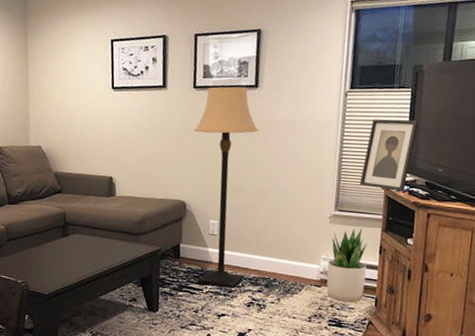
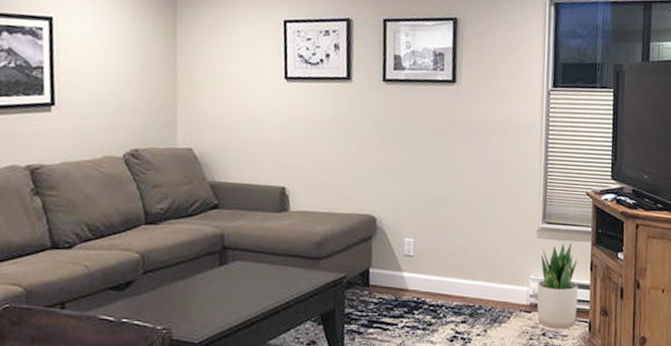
lamp: present [193,86,259,288] -> none [384,81,458,320]
picture frame: present [359,119,419,192] -> none [566,120,623,200]

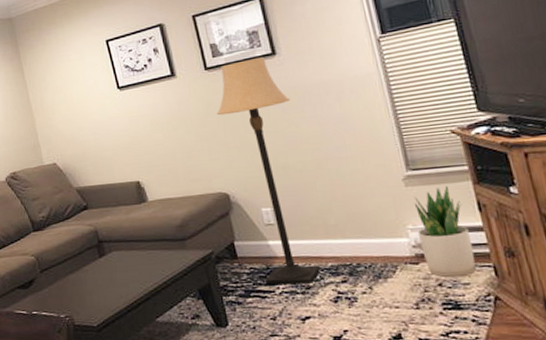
lamp: none [384,81,458,320] -> present [216,57,320,285]

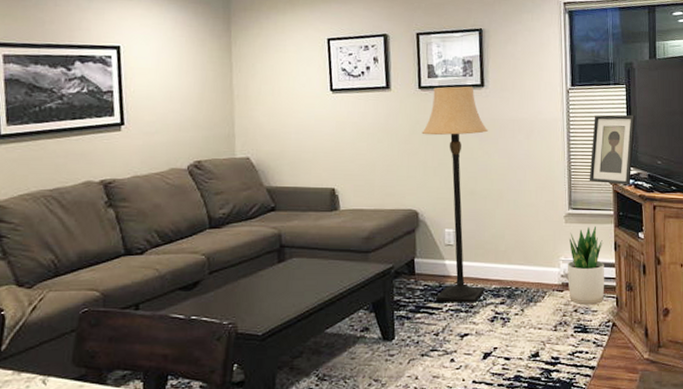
picture frame: none [418,51,486,137] -> present [589,114,636,185]

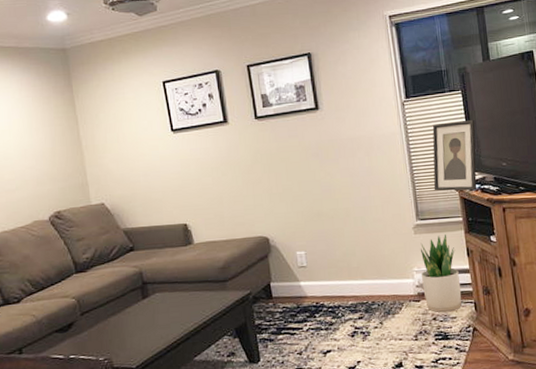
lamp: present [421,86,488,303] -> none [263,111,342,322]

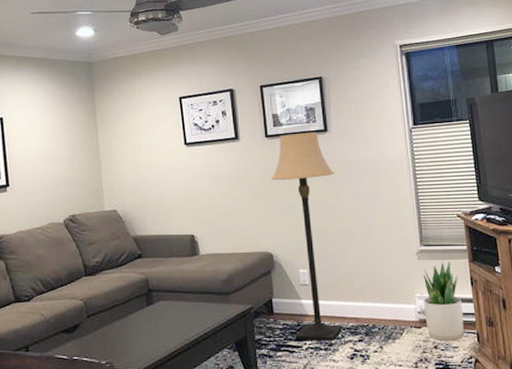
lamp: none [263,111,342,322] -> present [271,133,342,341]
picture frame: present [432,119,477,191] -> none [438,149,483,220]

